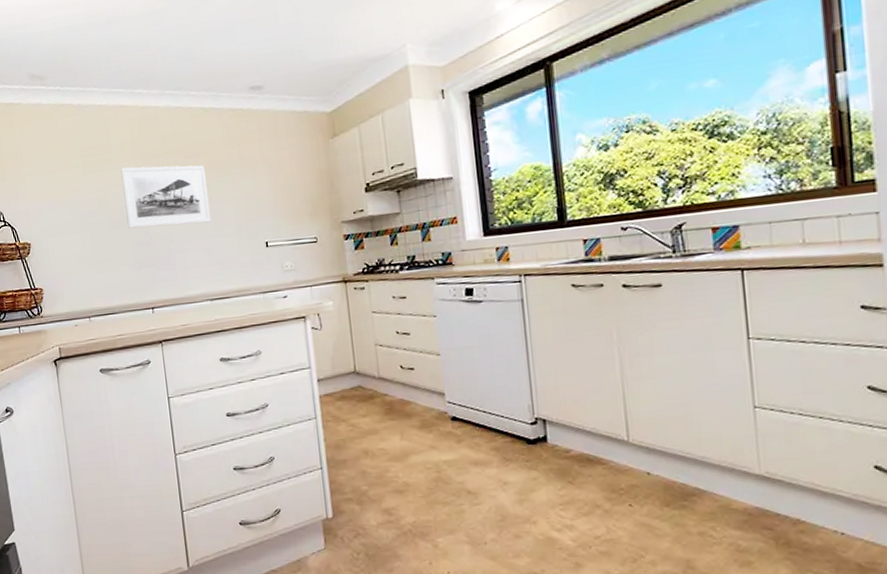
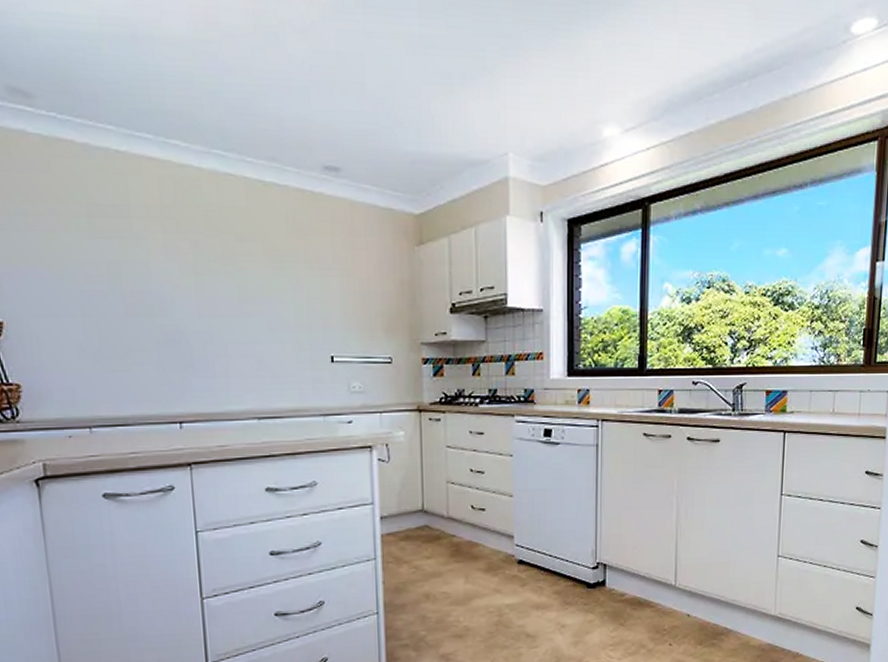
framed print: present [121,165,211,229] -> none [144,239,264,324]

